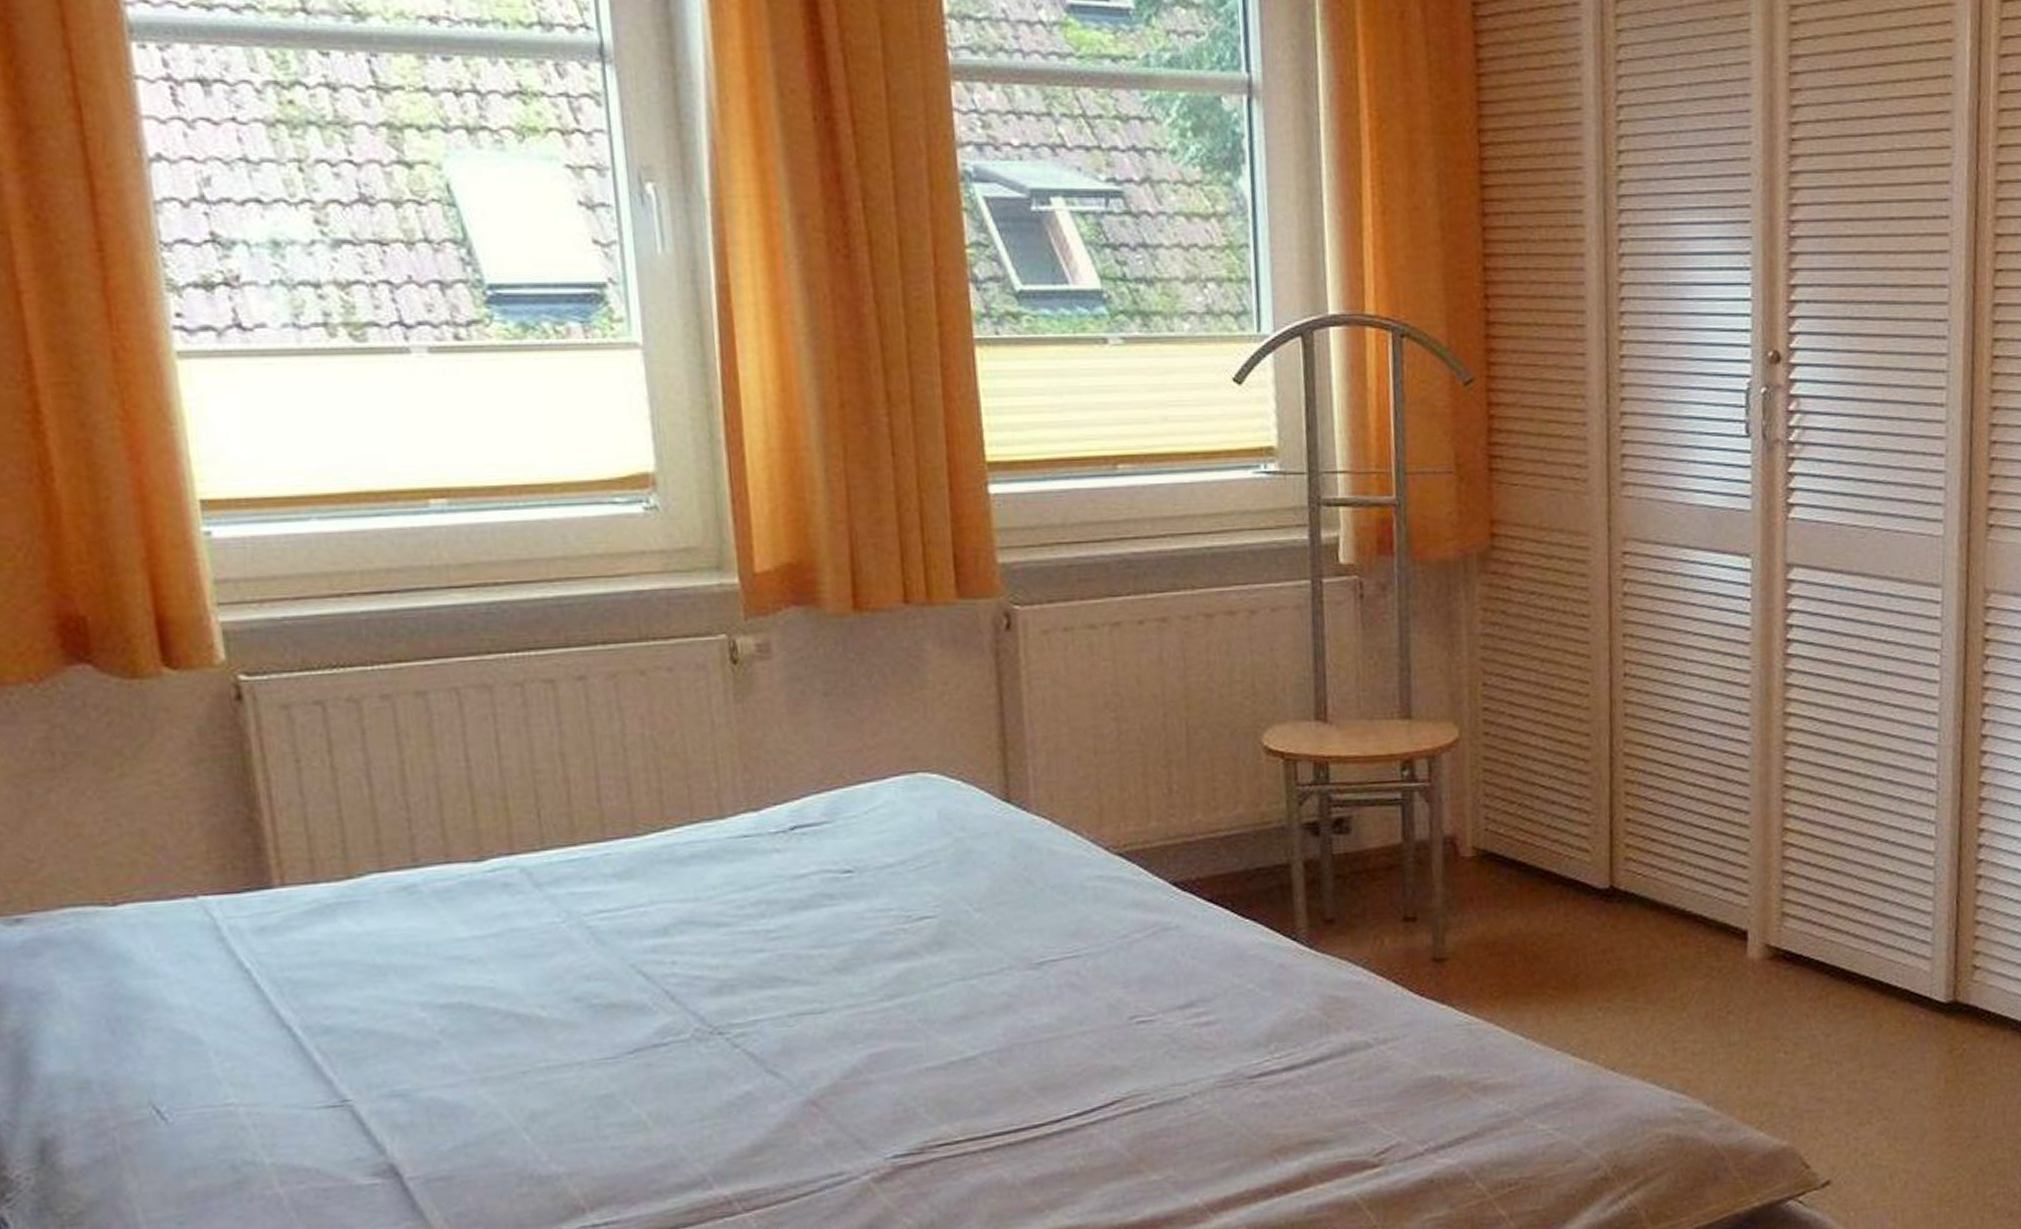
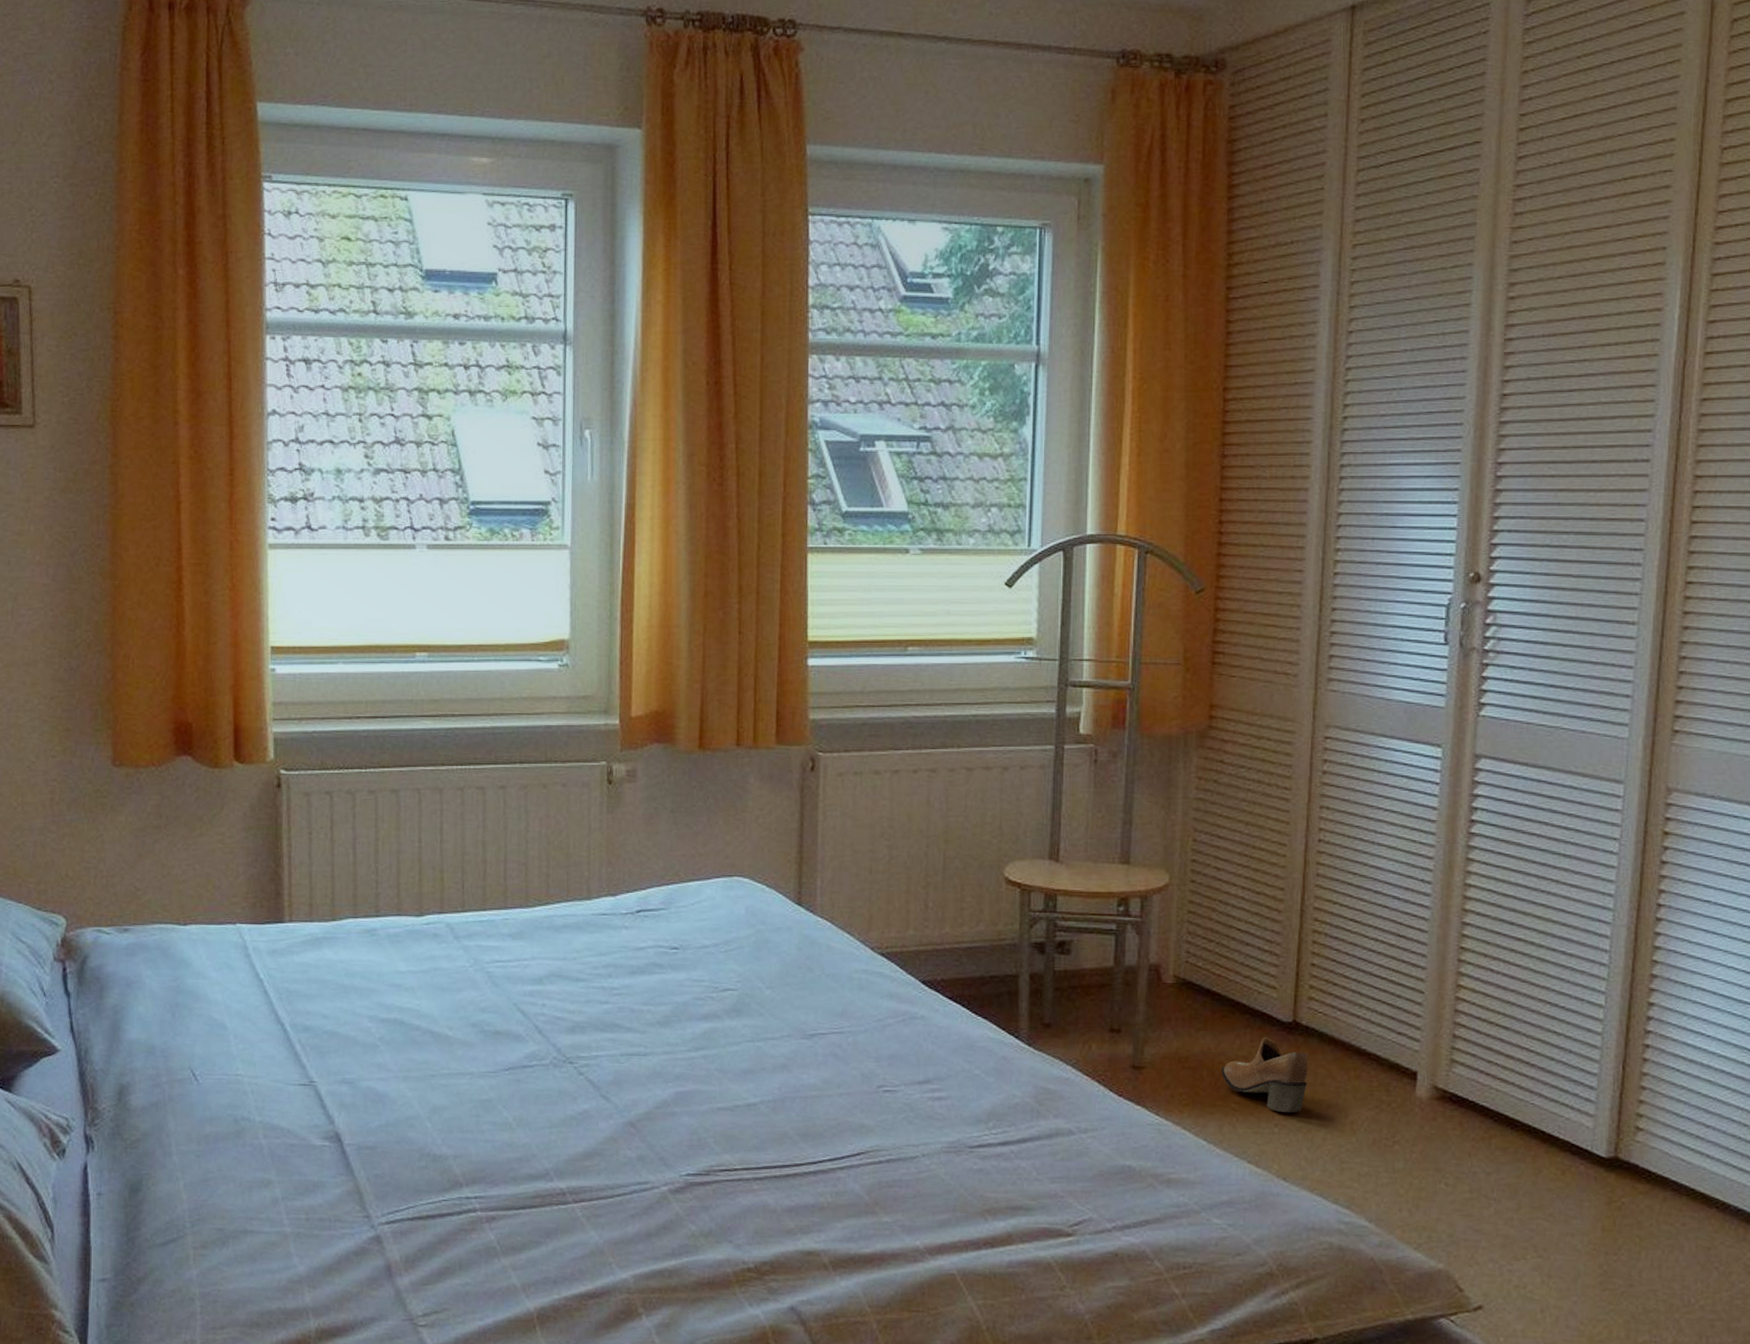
shoe: none [1534,909,1631,993] -> present [1221,1037,1309,1112]

